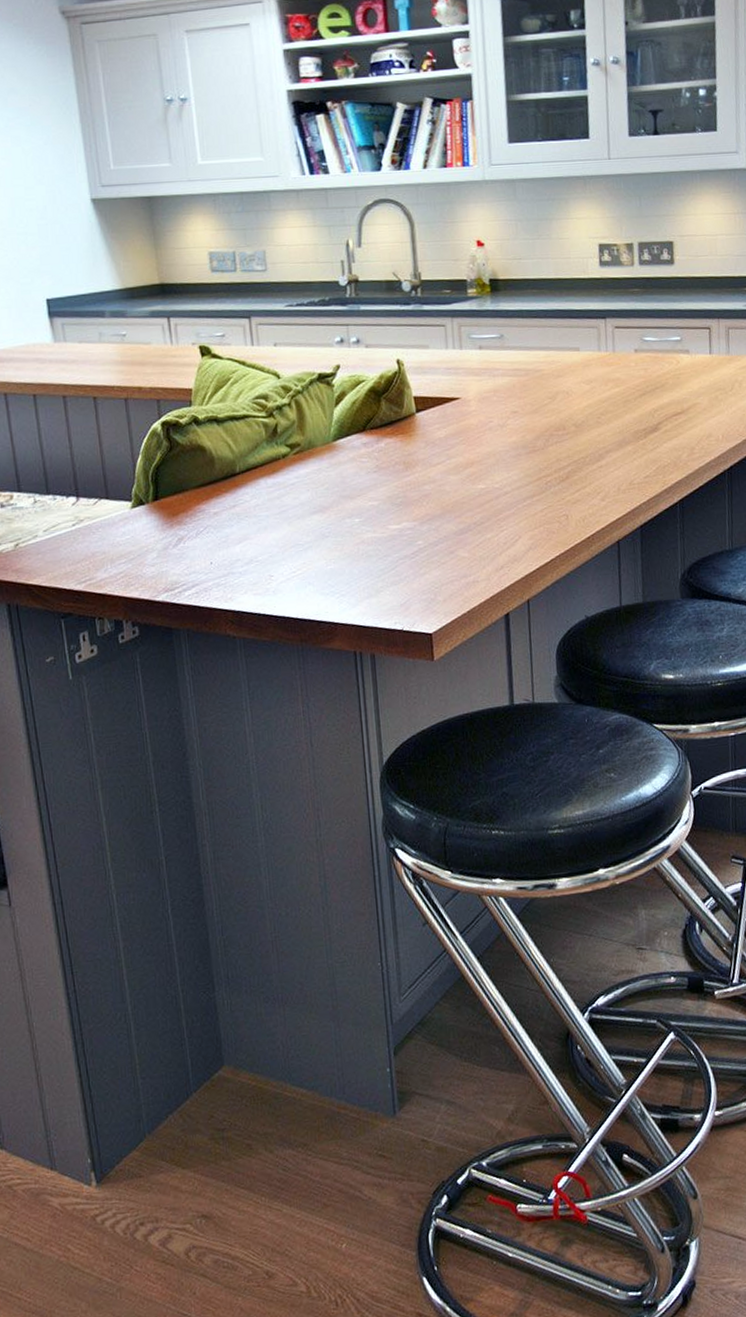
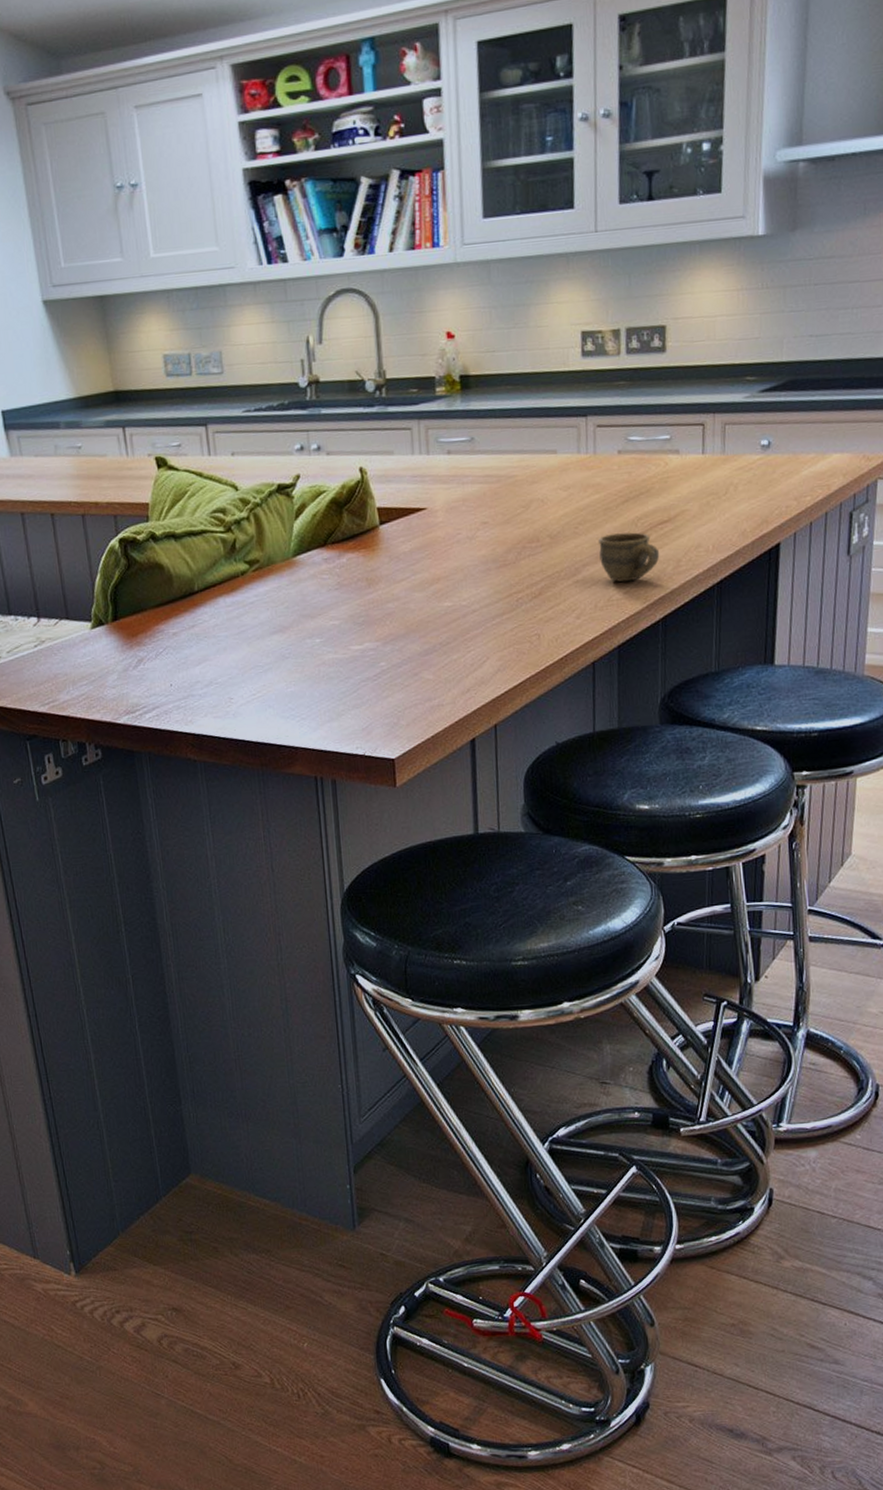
cup: none [619,422,676,468] -> present [598,532,660,582]

